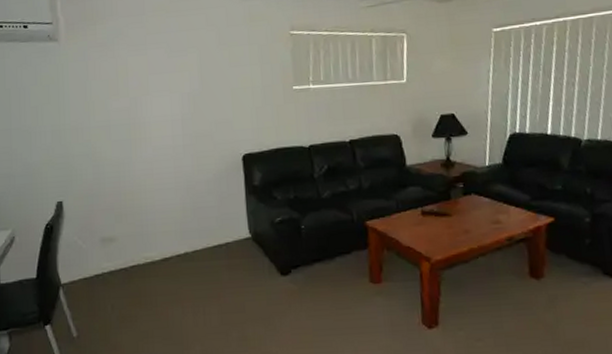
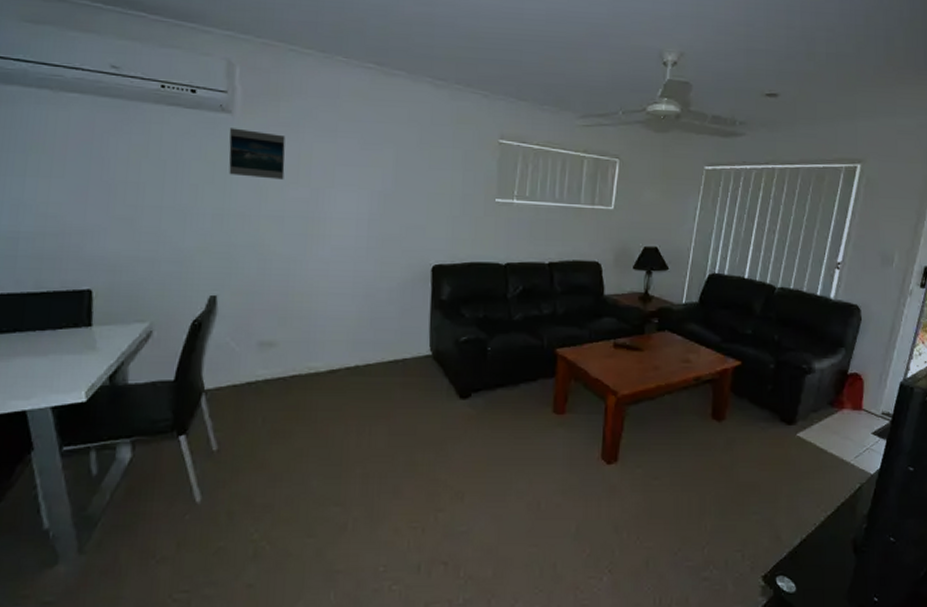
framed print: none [57,53,107,95] -> present [229,128,286,180]

